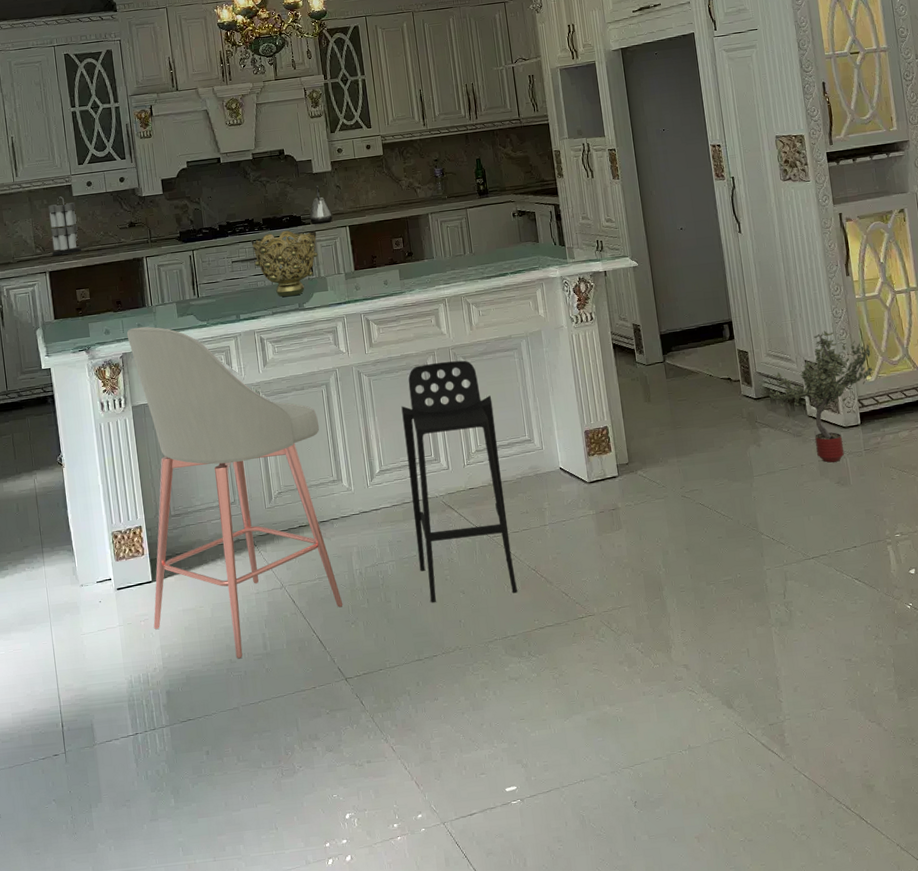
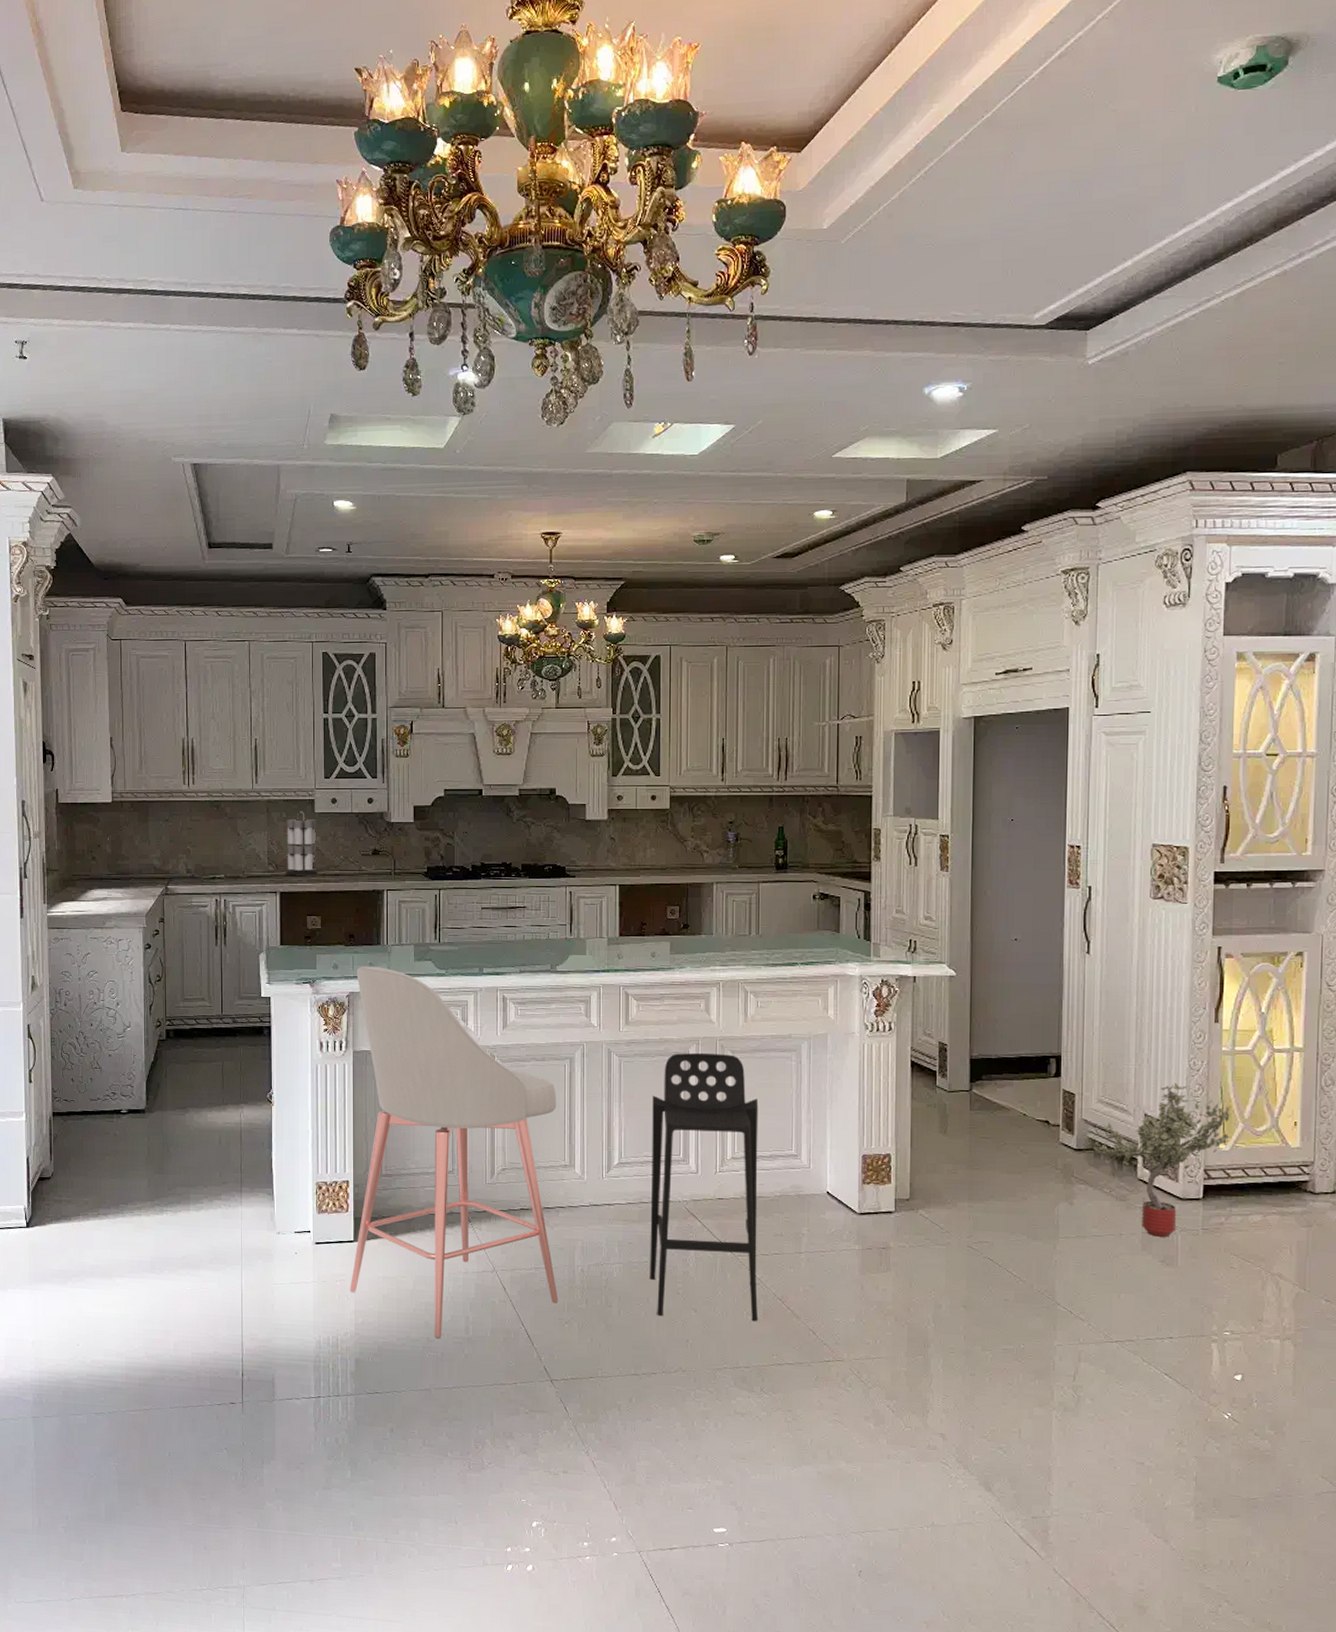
decorative bowl: present [250,230,318,298] -> none [505,881,582,956]
kettle: present [308,186,333,225] -> none [574,835,603,879]

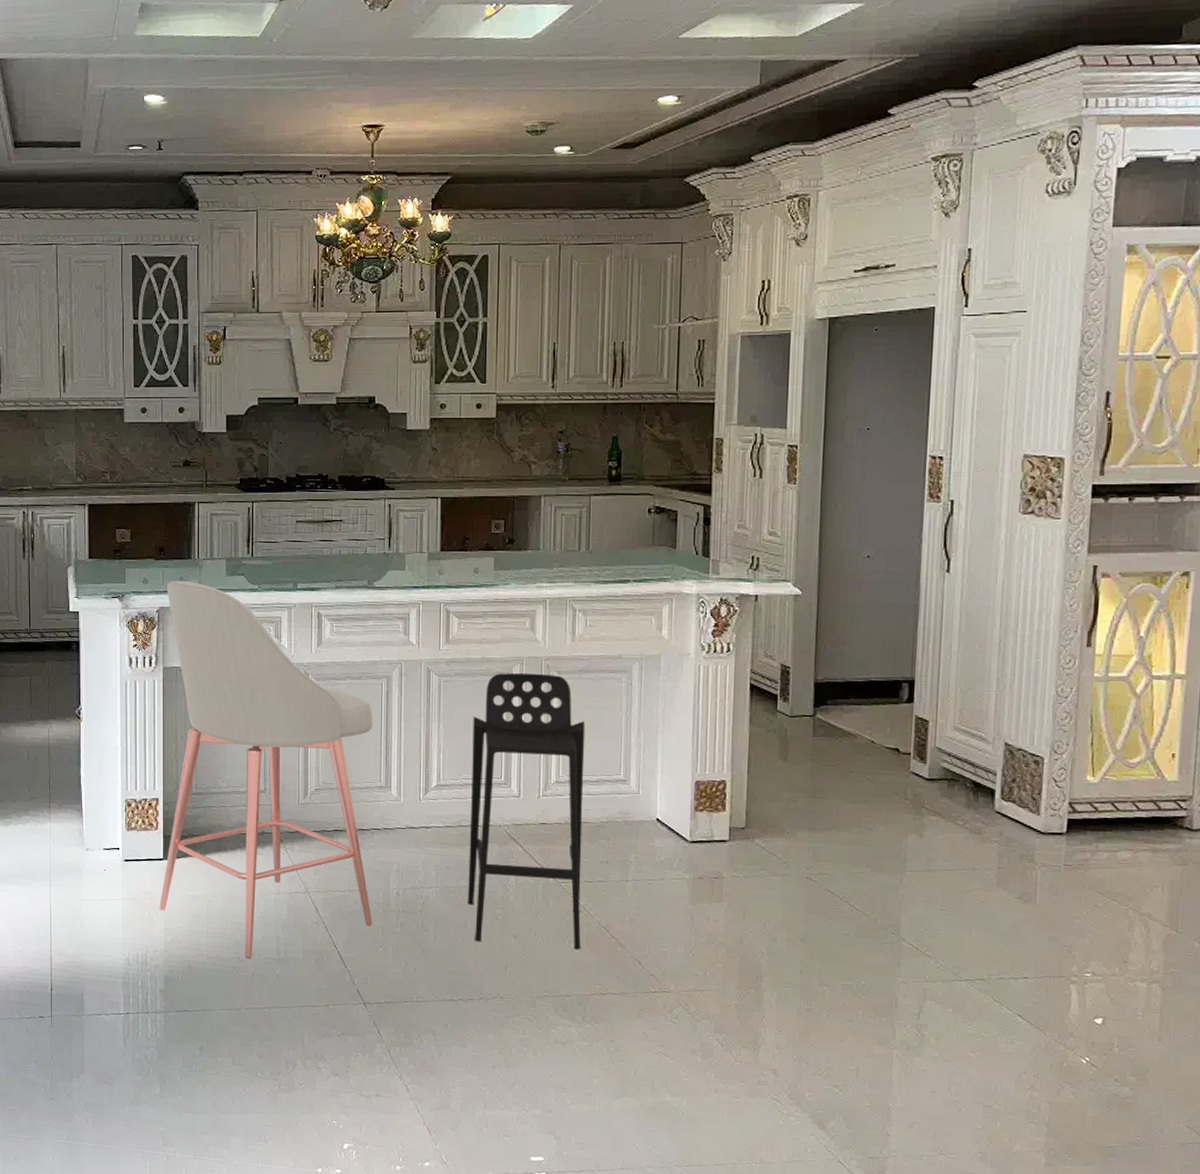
spice rack: present [285,811,318,876] -> none [93,421,128,487]
potted tree: present [1092,1083,1231,1237] -> none [946,710,1101,873]

